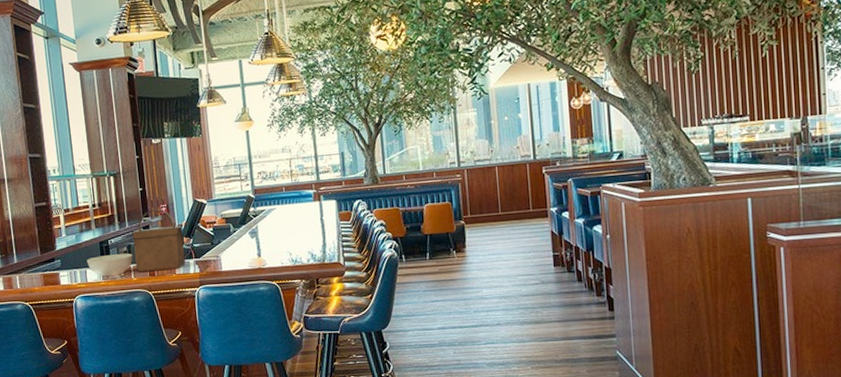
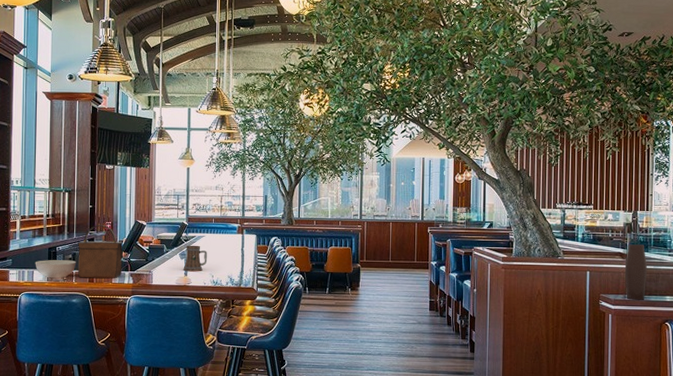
beer mug: none [255,220,282,252] -> present [183,245,207,272]
vase: none [796,157,827,227] -> present [624,244,648,300]

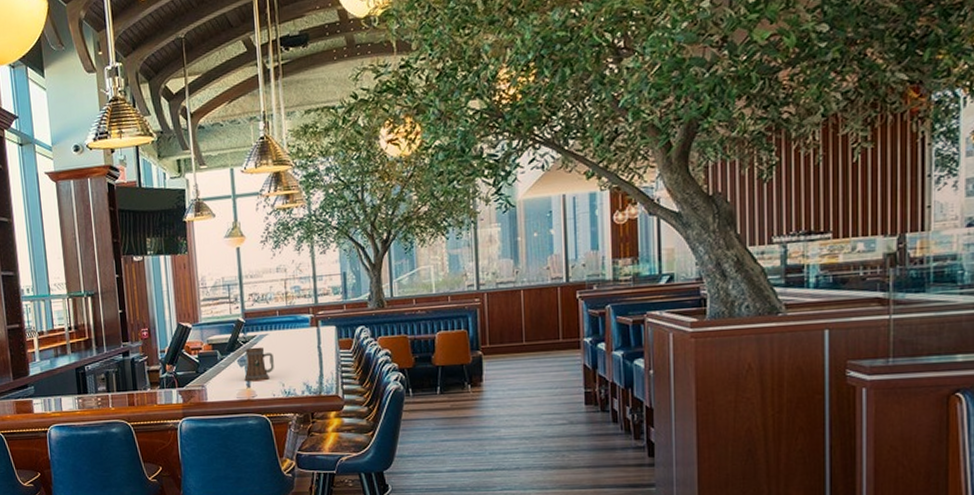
bowl: present [35,260,77,279] -> none [61,381,111,406]
handbag: present [77,224,123,279] -> none [110,332,169,402]
vase: present [624,244,648,300] -> none [886,282,925,365]

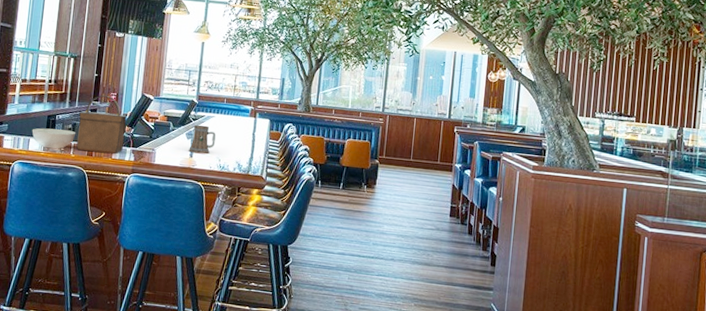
bowl: none [61,381,111,406] -> present [32,128,76,149]
handbag: none [110,332,169,402] -> present [76,94,127,155]

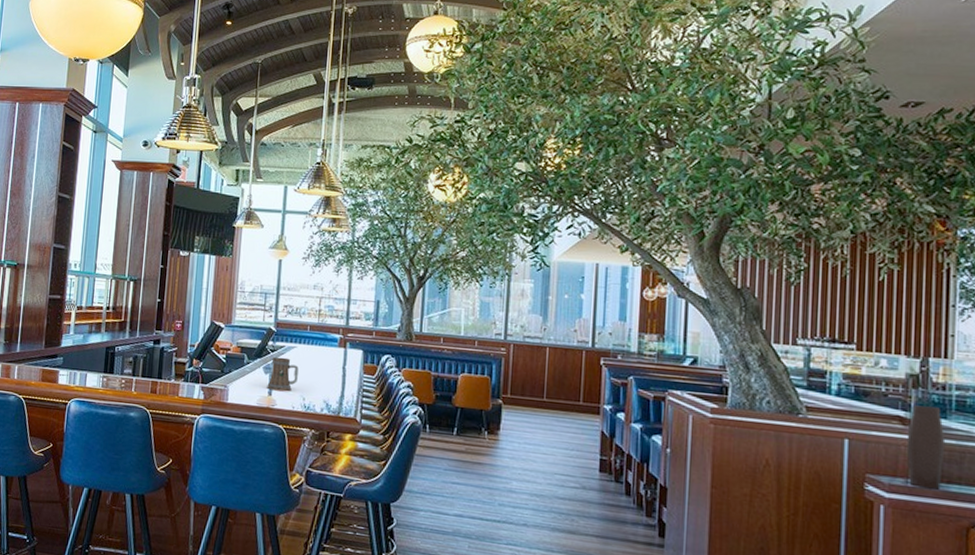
bowl: present [32,128,76,149] -> none [89,361,138,386]
handbag: present [76,94,127,155] -> none [138,323,195,392]
vase: none [665,163,691,225] -> present [906,405,946,490]

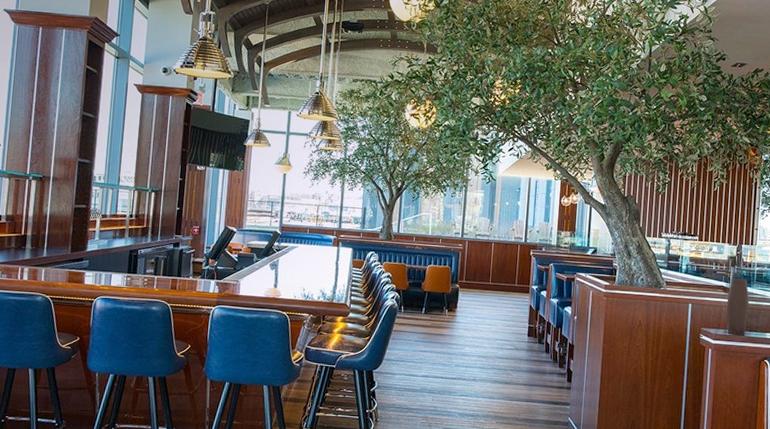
beer mug: present [267,357,298,392] -> none [273,255,300,284]

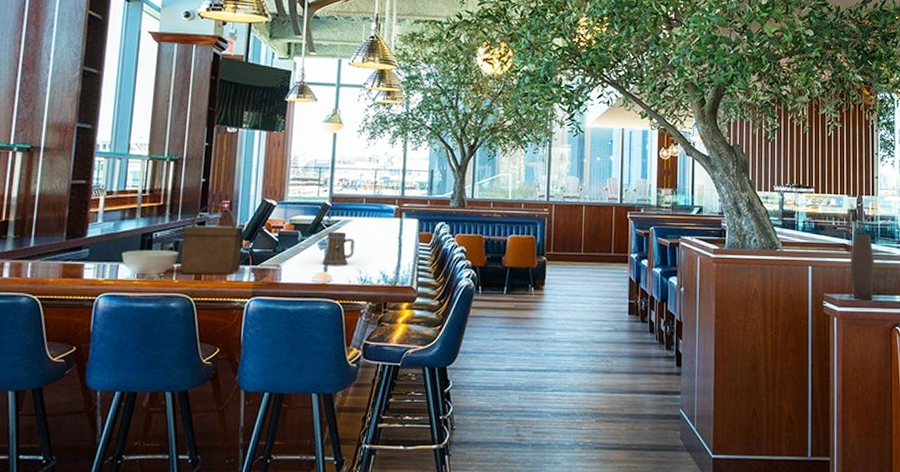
bowl: none [113,263,159,284] -> present [121,250,180,275]
handbag: none [159,228,211,287] -> present [179,203,244,276]
beer mug: none [273,255,300,284] -> present [322,231,355,266]

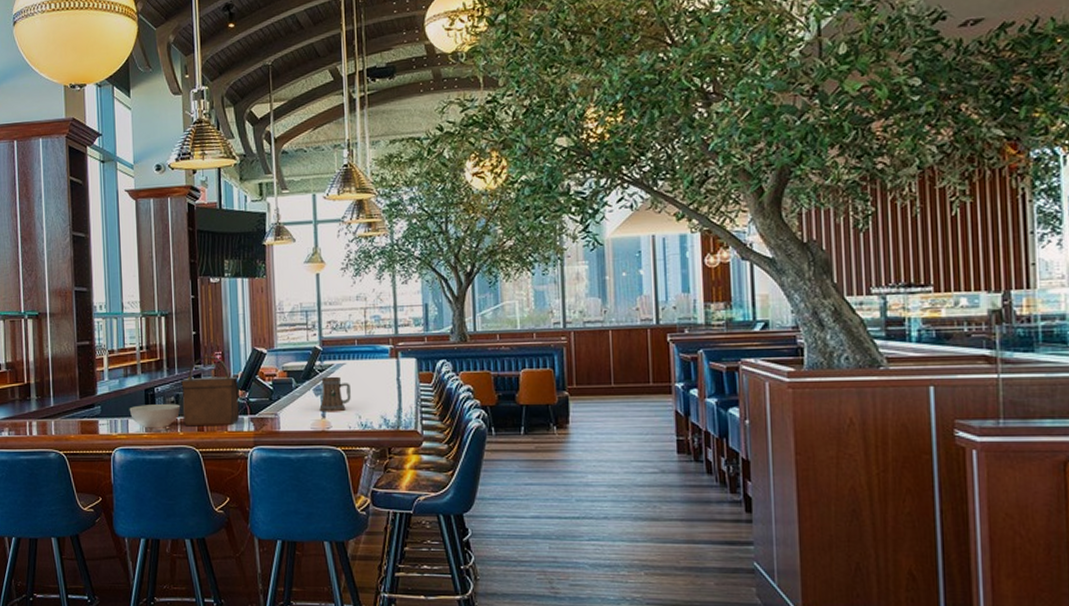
vase: present [850,234,875,300] -> none [994,341,1036,427]

